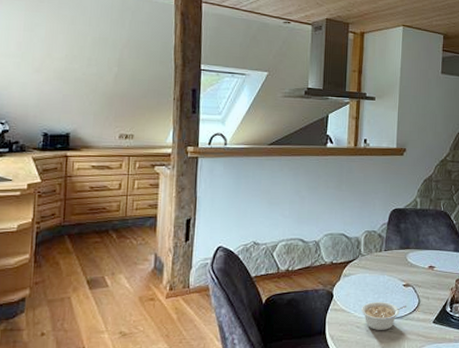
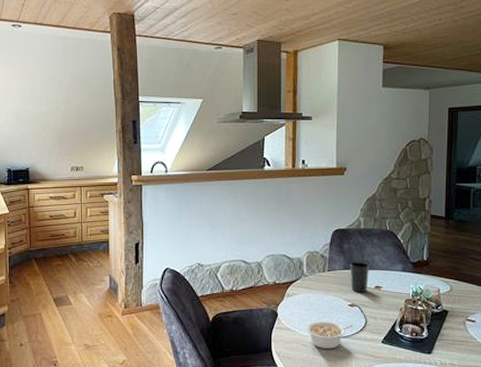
cup: none [406,241,424,273] -> present [350,261,369,293]

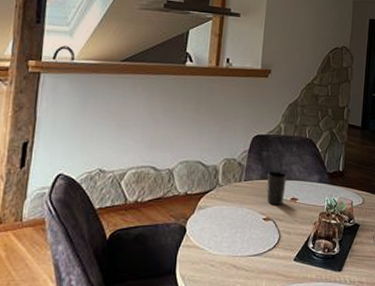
legume: present [306,320,354,349] -> none [216,236,267,269]

